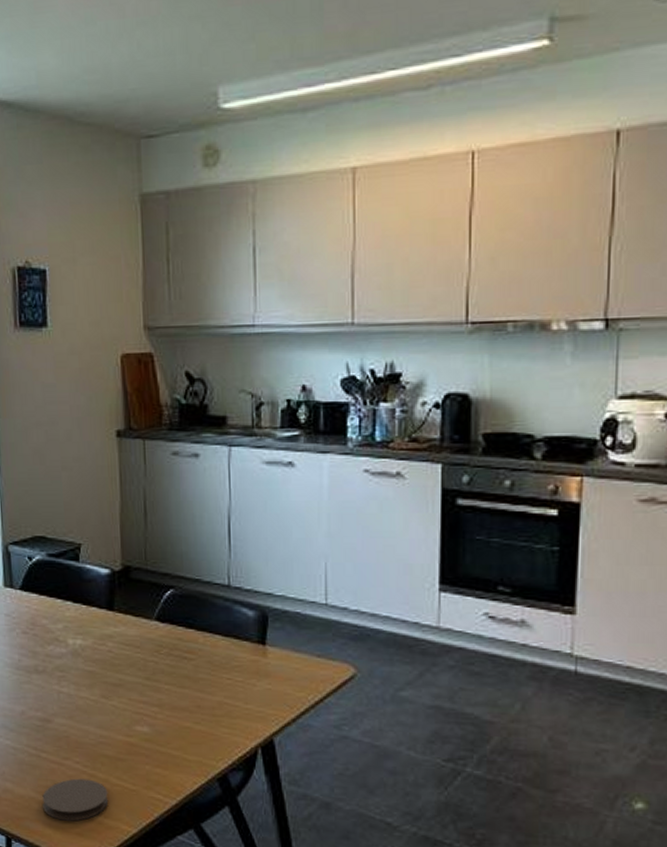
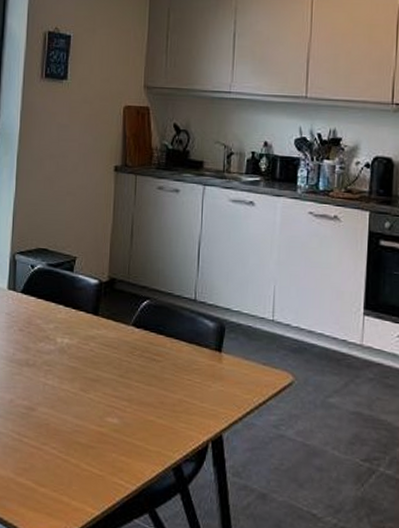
coaster: present [42,778,109,821] -> none [19,462,78,502]

